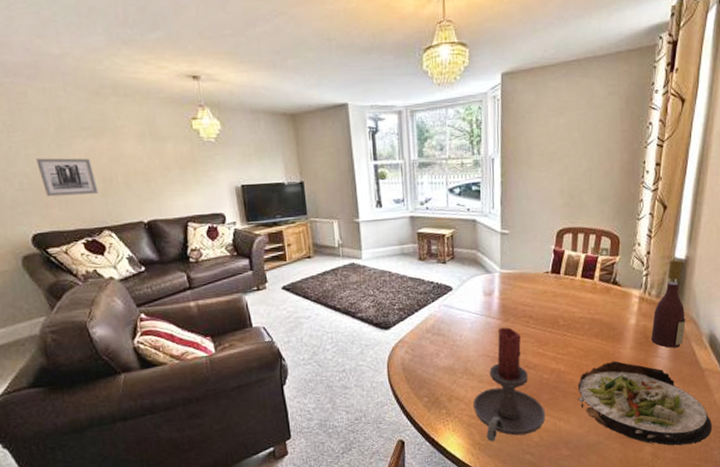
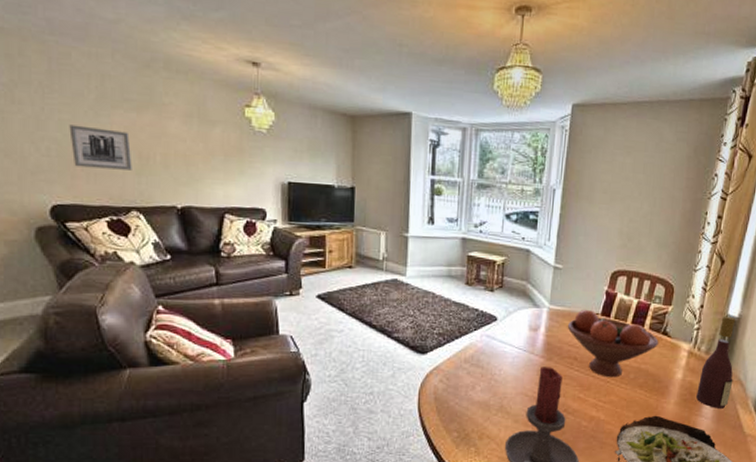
fruit bowl: none [519,269,609,331] -> present [567,309,659,378]

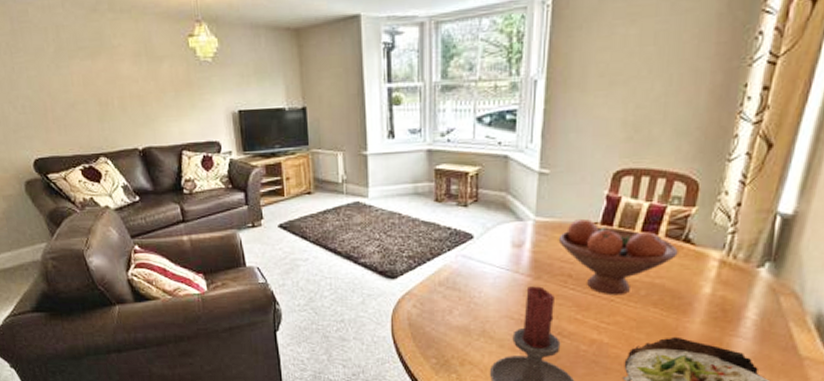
wall art: present [69,124,132,170] -> none [37,80,95,121]
wine bottle: present [696,316,736,409] -> none [731,213,789,327]

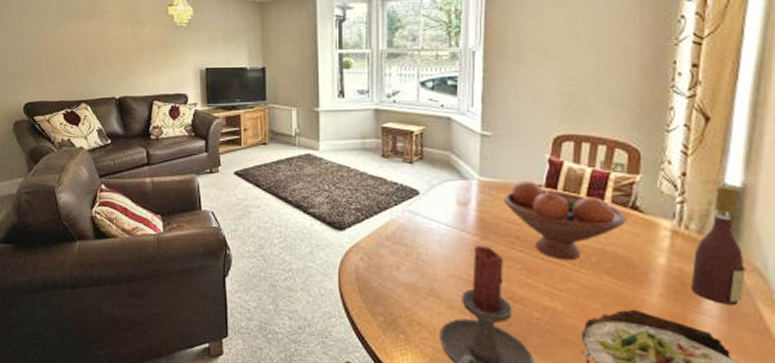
wine bottle: none [731,213,789,327] -> present [691,185,746,305]

